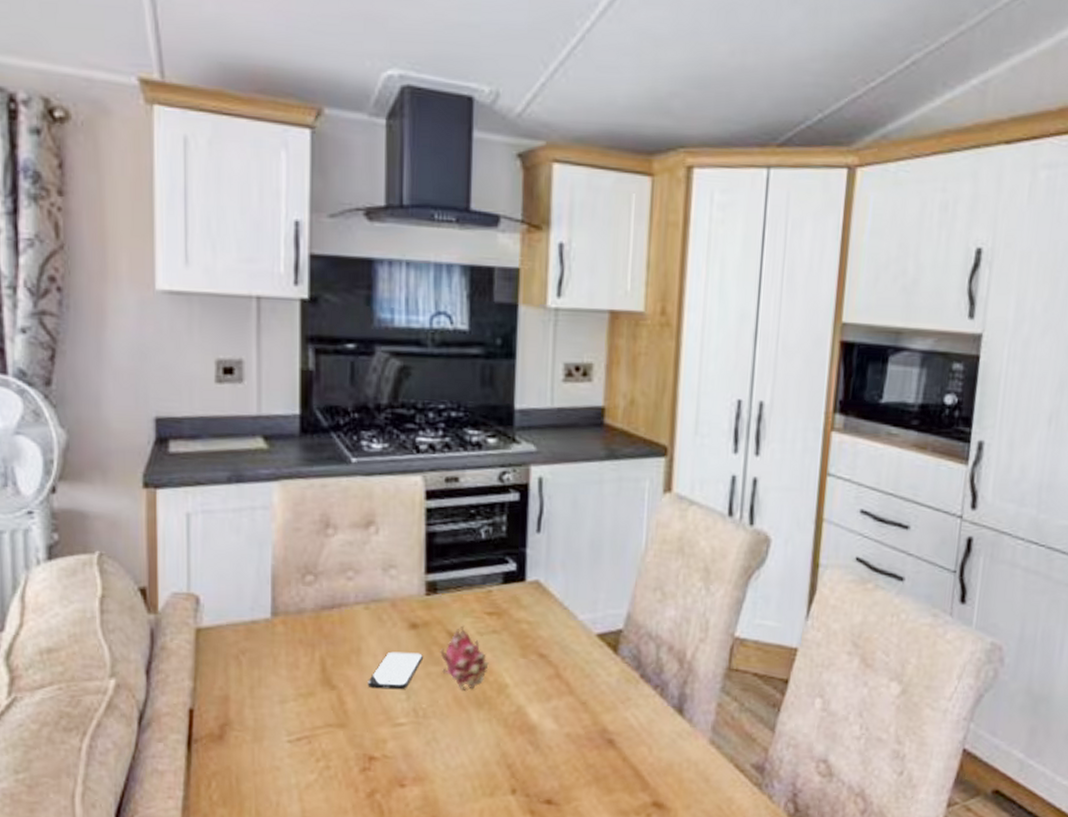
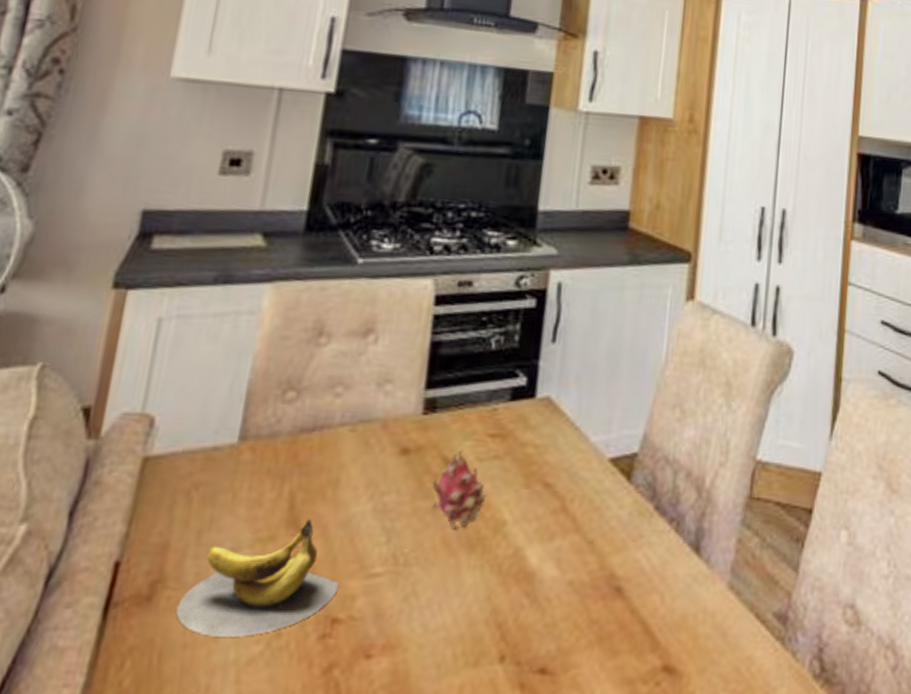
banana: none [244,679,371,768] -> present [176,519,339,637]
smartphone: present [367,651,423,690] -> none [342,483,411,531]

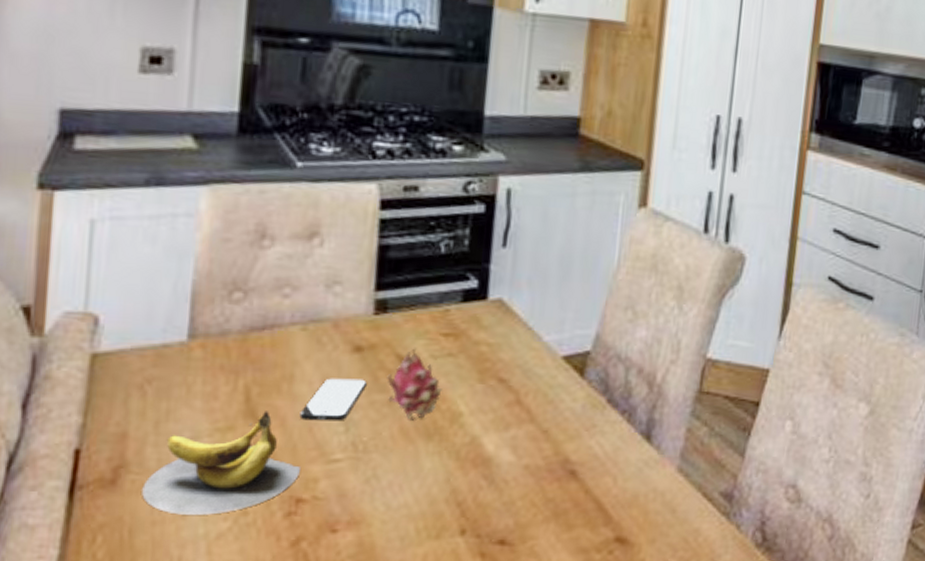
smartphone: none [342,483,411,531] -> present [299,378,367,421]

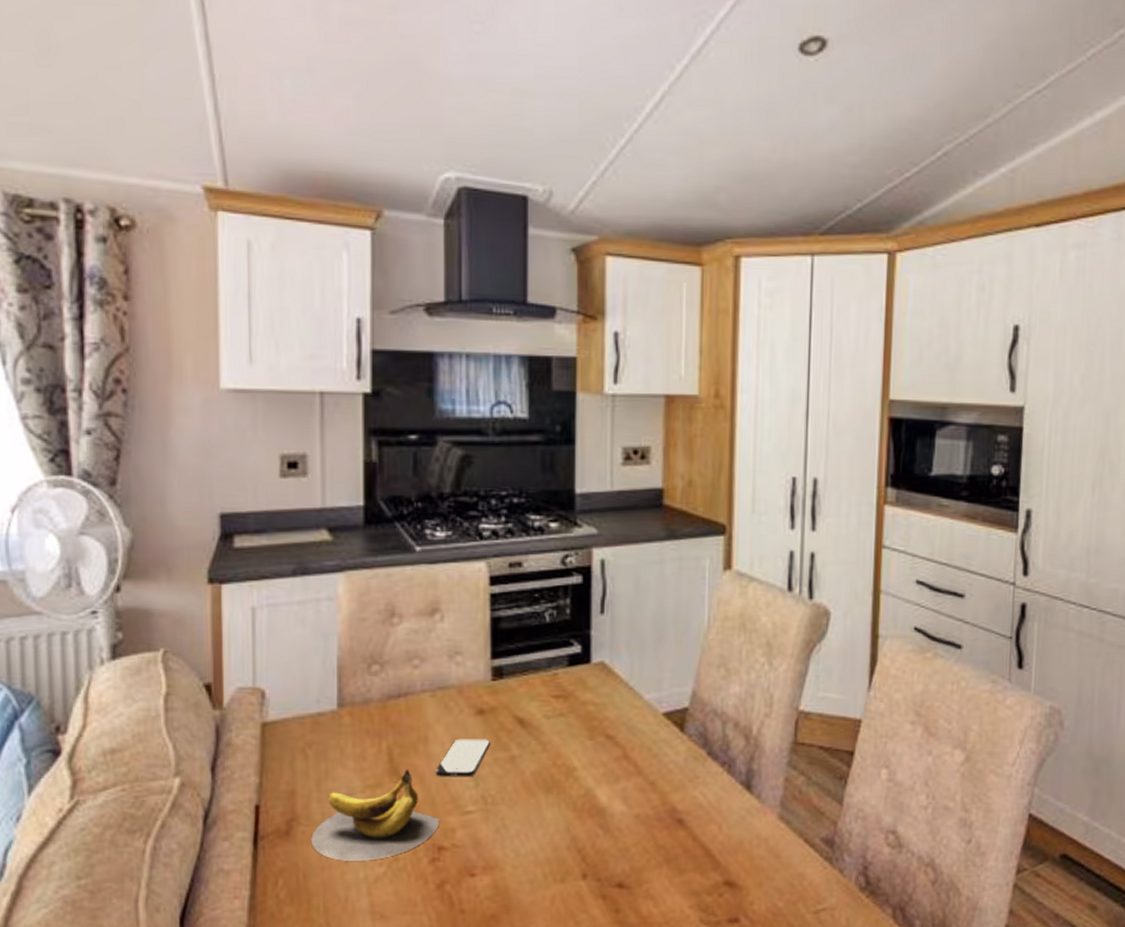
fruit: present [387,348,442,420] -> none [507,709,556,775]

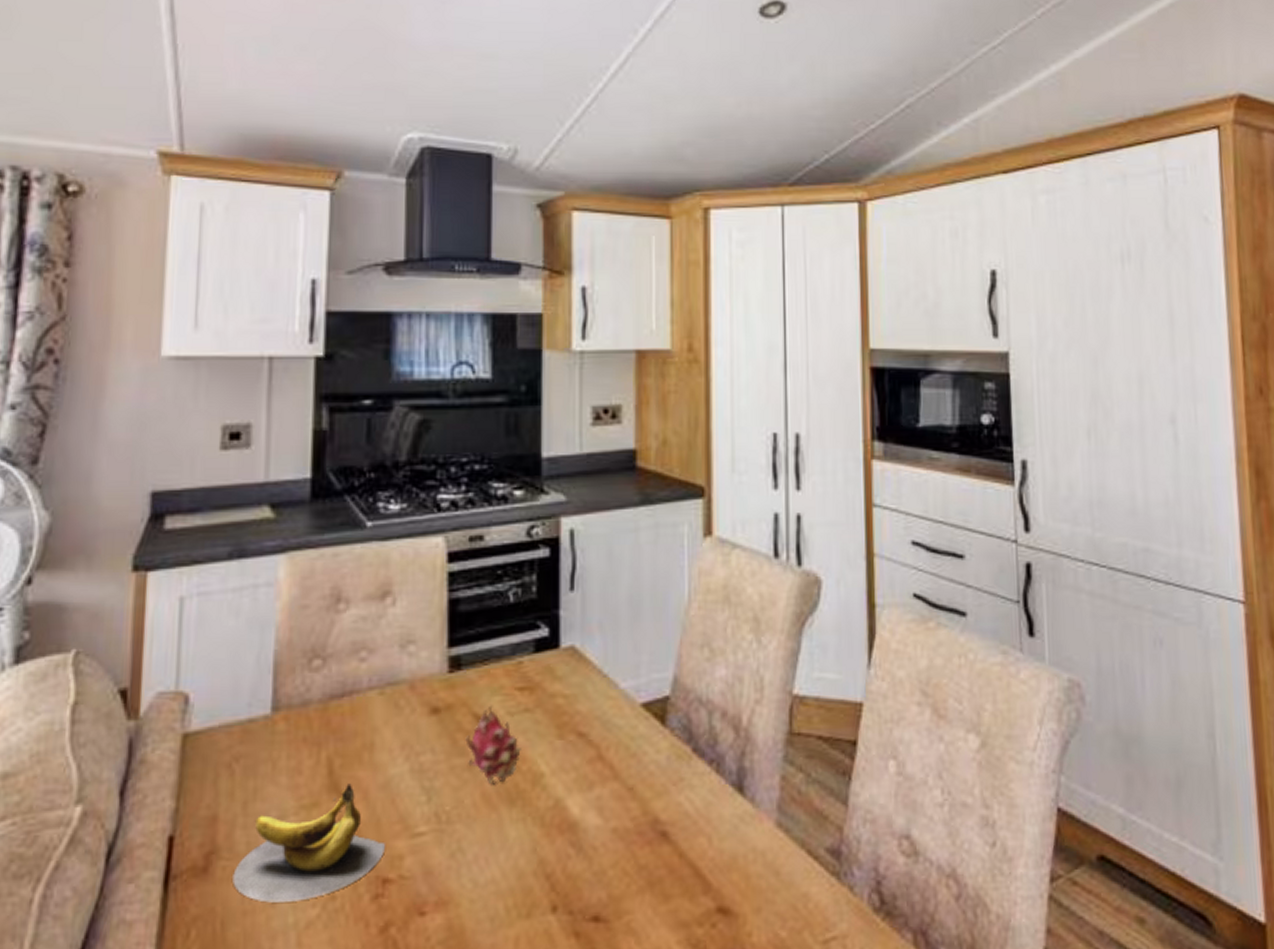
smartphone: present [435,739,490,777] -> none [382,743,445,792]
fruit: none [507,709,556,775] -> present [465,705,521,785]

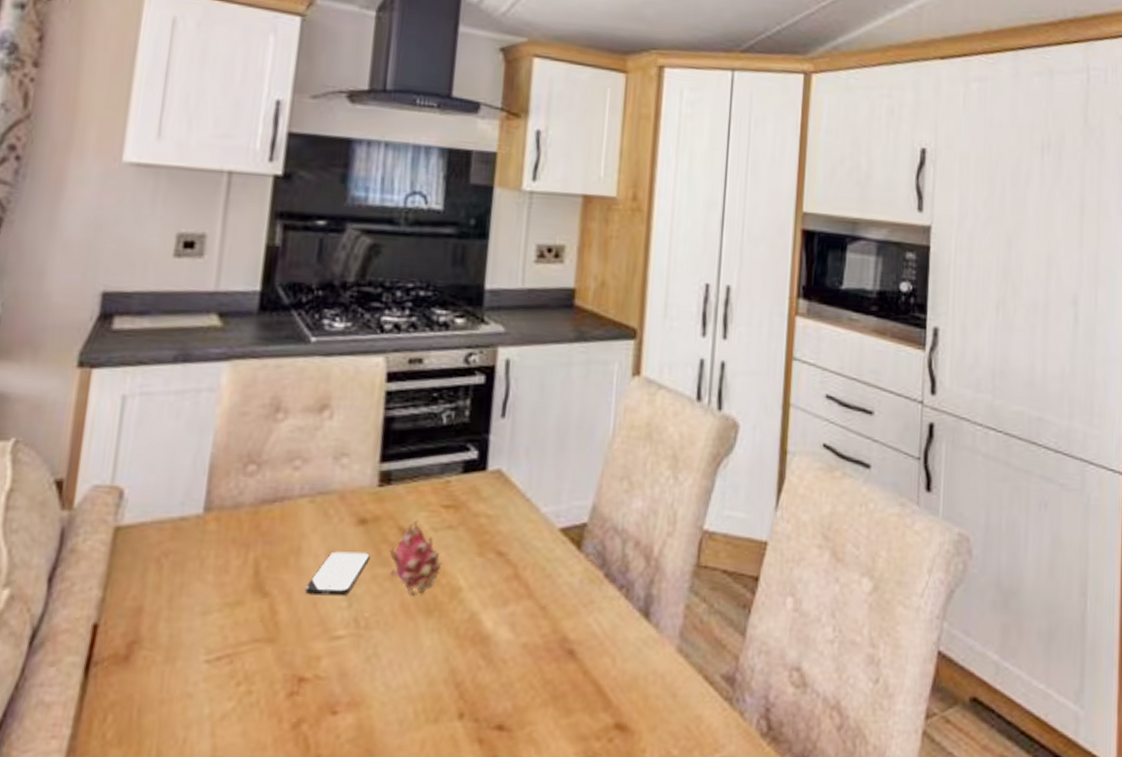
banana: present [233,783,385,903] -> none [152,585,304,694]
smartphone: none [382,743,445,792] -> present [305,551,370,596]

